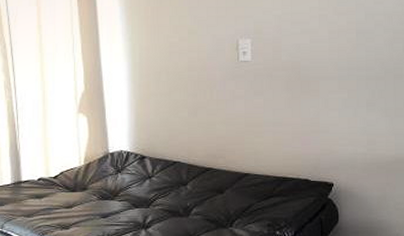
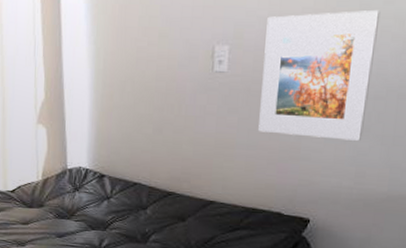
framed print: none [281,8,373,114] -> present [258,9,381,141]

